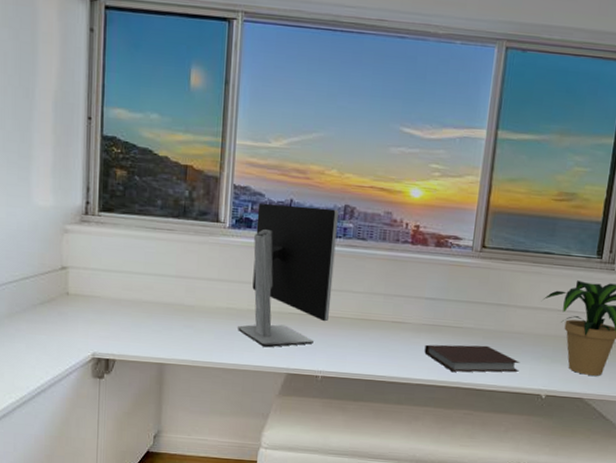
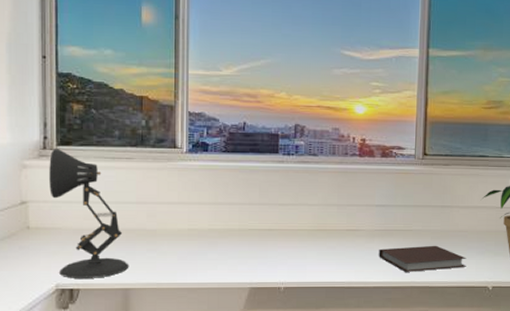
desk lamp: none [90,215,166,351] -> present [49,149,129,278]
monitor: present [238,202,339,348] -> none [200,127,290,264]

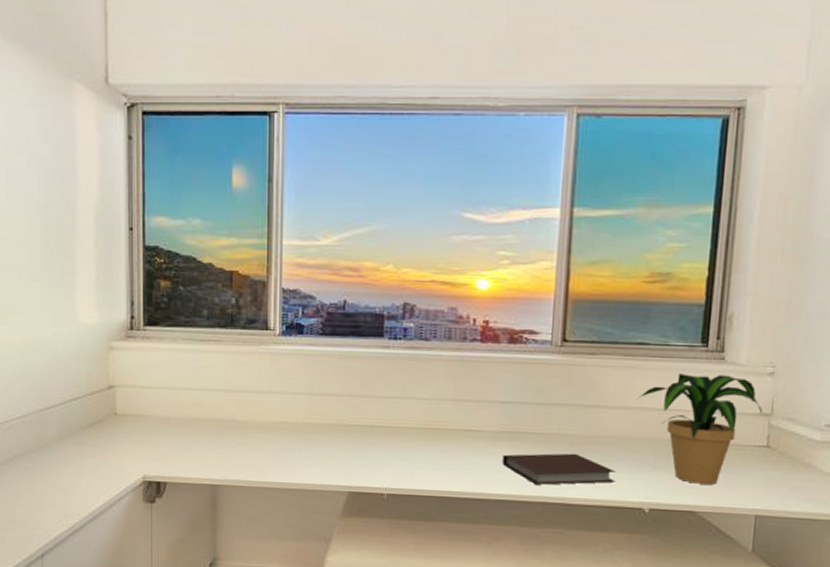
desk lamp: present [49,149,129,278] -> none [136,329,218,472]

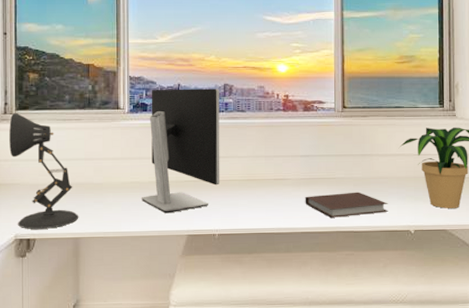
desk lamp: none [136,329,218,472] -> present [9,113,79,229]
monitor: none [294,306,397,464] -> present [142,88,220,214]

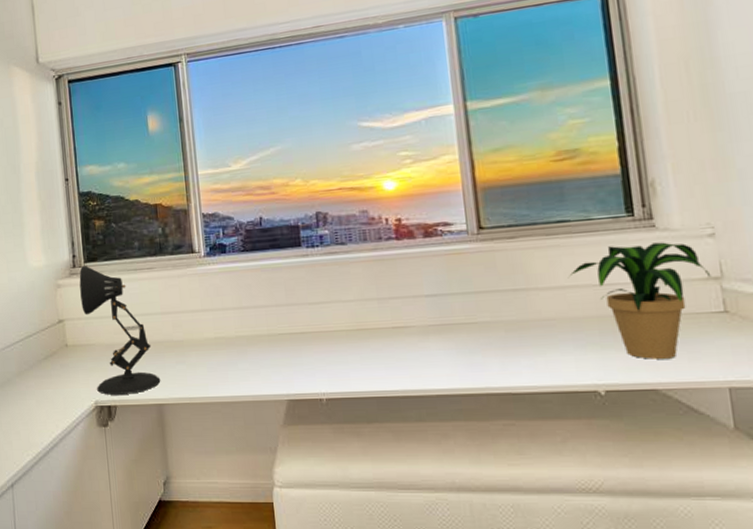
monitor: present [142,88,220,214] -> none [228,218,323,374]
notebook: present [305,192,388,218] -> none [437,339,562,376]

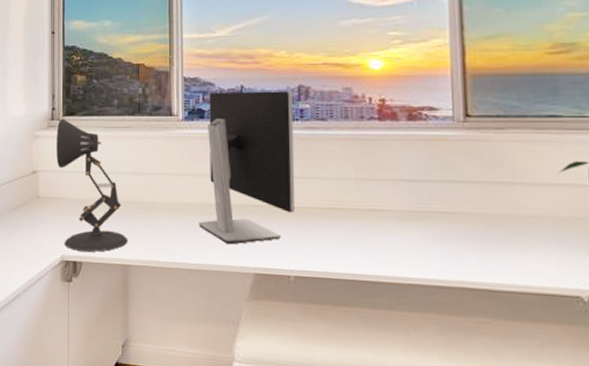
monitor: none [228,218,323,374] -> present [199,91,296,245]

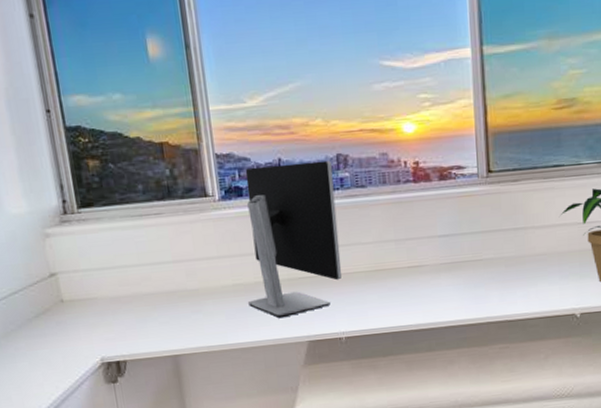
desk lamp: present [56,119,128,252] -> none [72,212,175,351]

